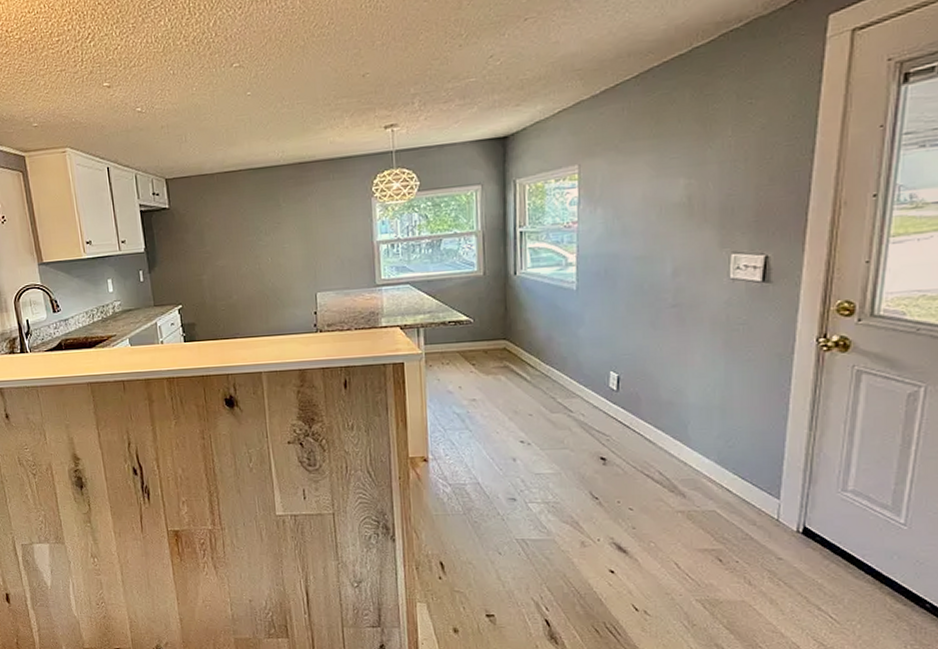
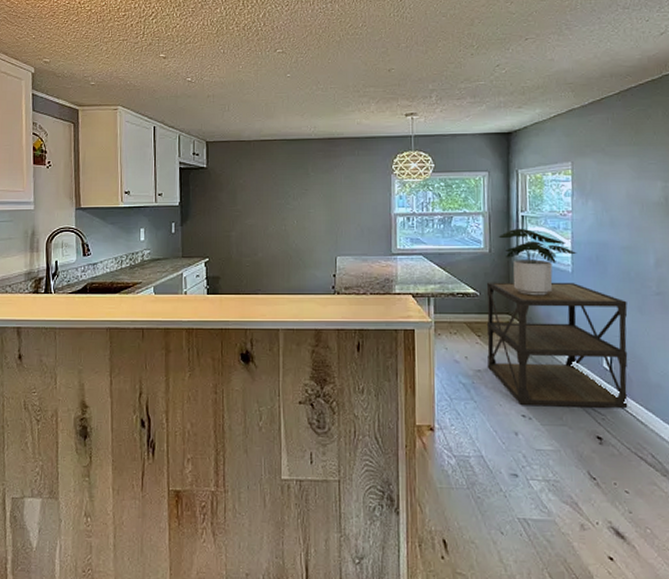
shelving unit: none [480,301,639,432] -> present [486,282,628,409]
potted plant: none [493,245,583,318] -> present [498,228,577,296]

